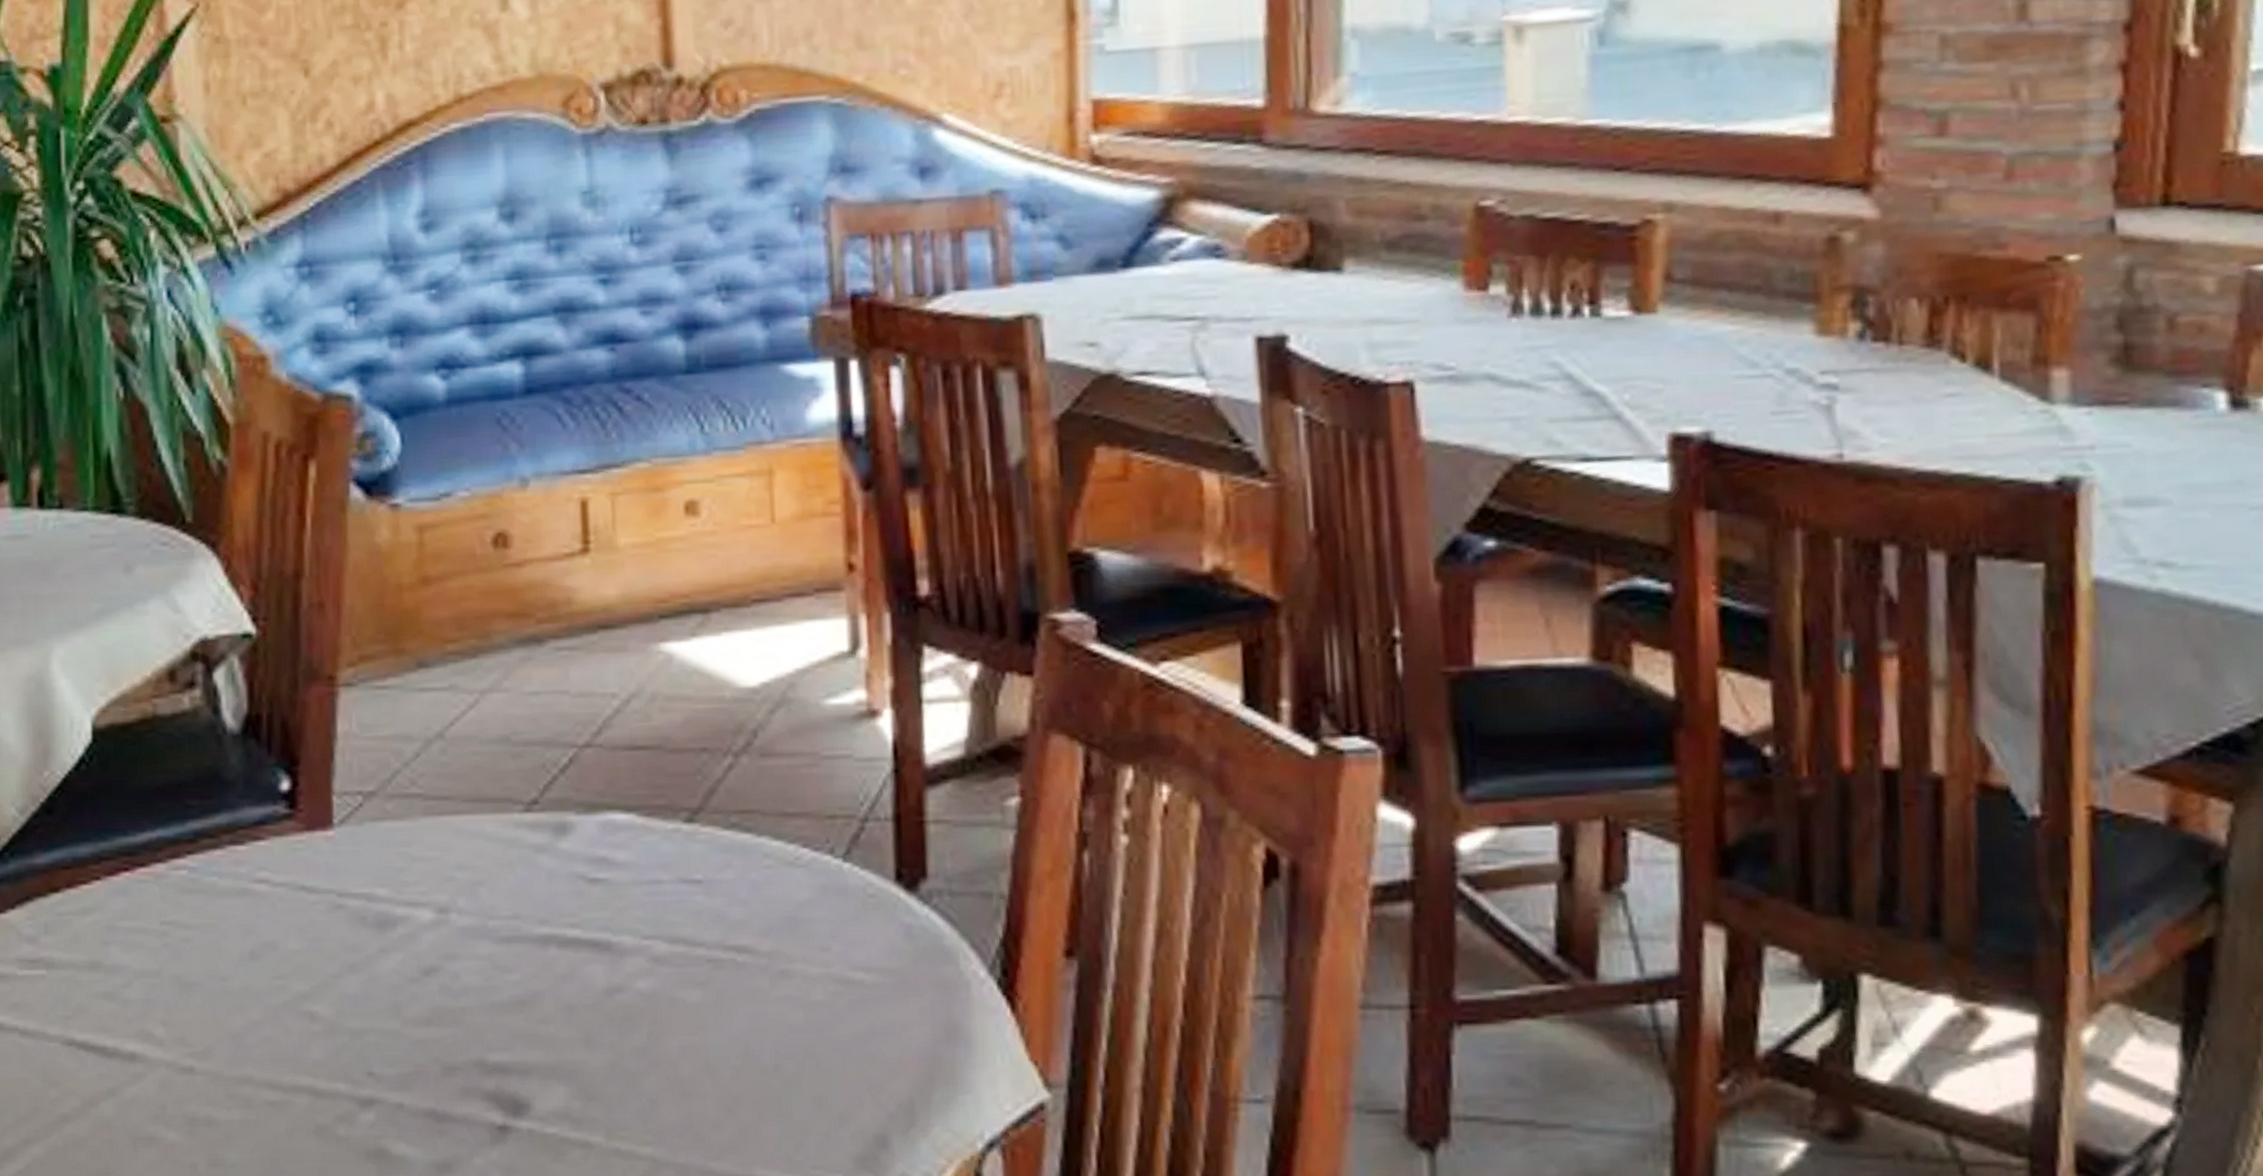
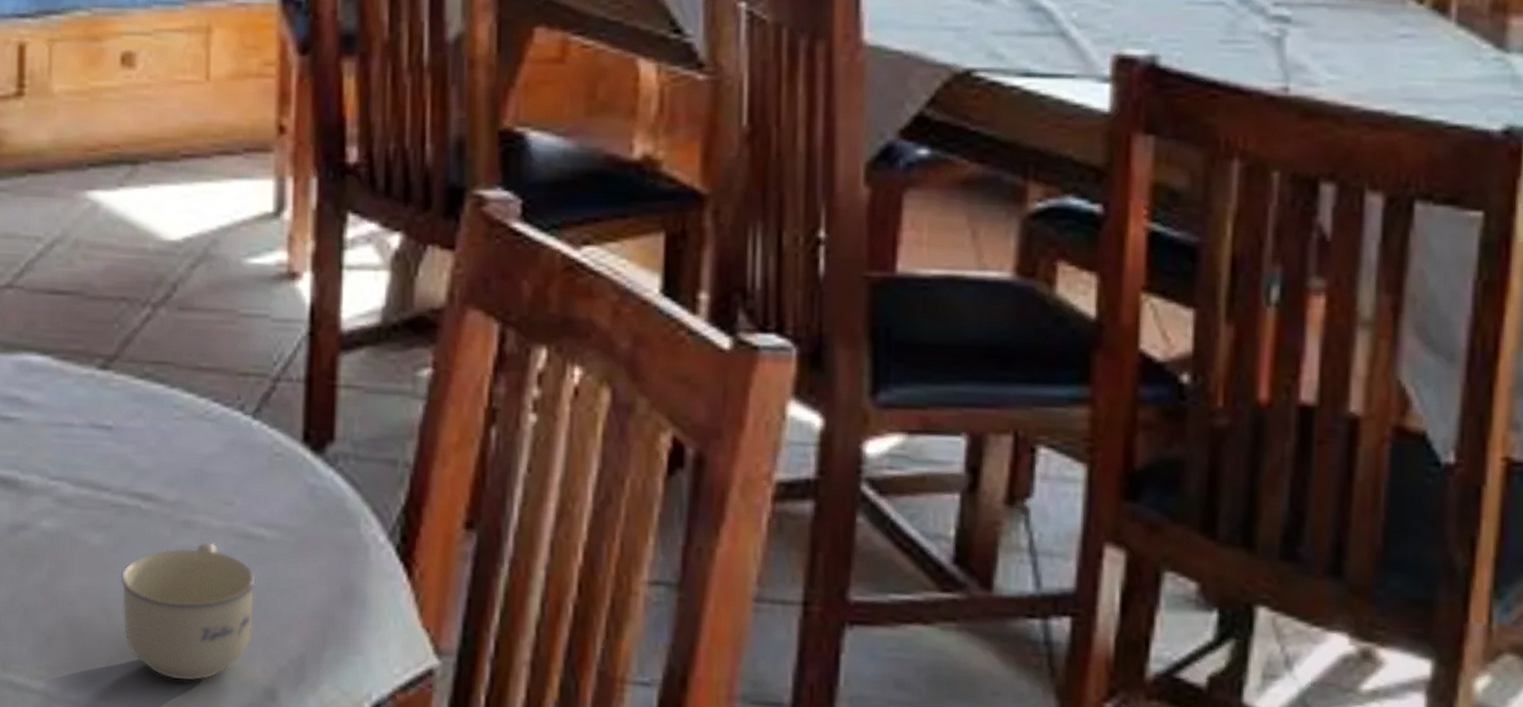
cup: none [721,991,859,1134] -> present [120,542,256,681]

